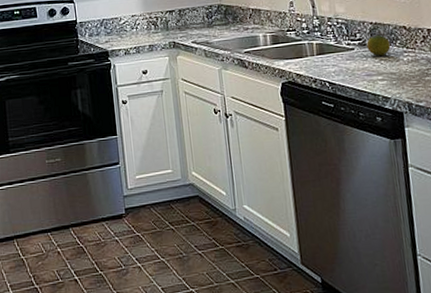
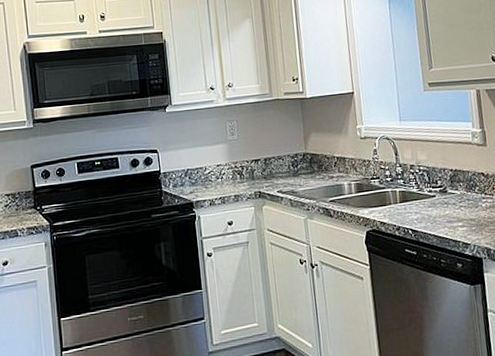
fruit: present [366,34,391,56] -> none [447,181,470,203]

